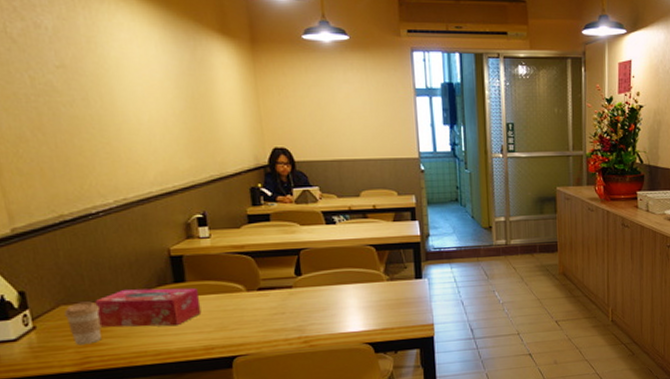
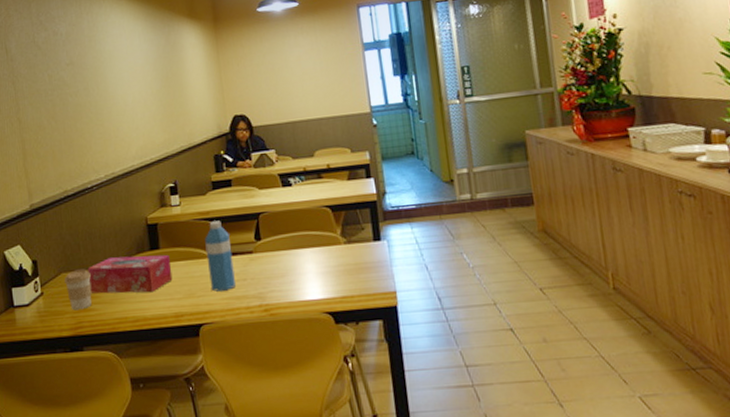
water bottle: none [239,255,273,325] -> present [205,220,236,292]

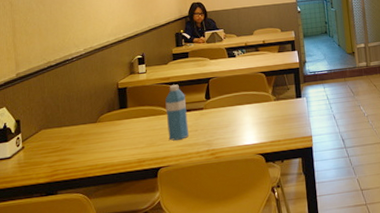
coffee cup: present [65,269,92,311] -> none [44,126,68,161]
tissue box: present [88,254,173,294] -> none [65,112,137,146]

